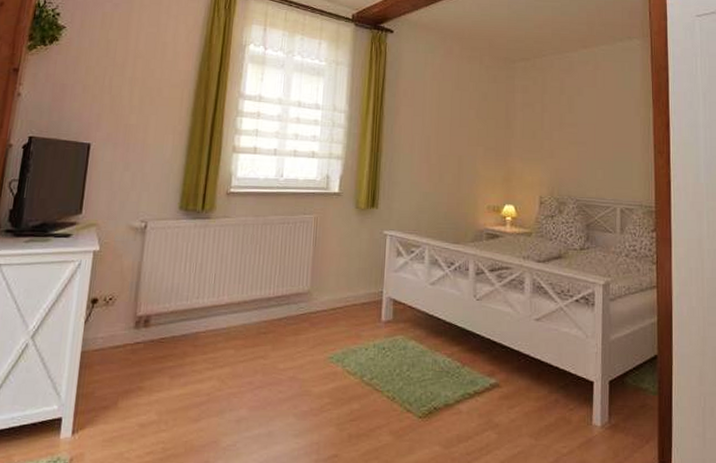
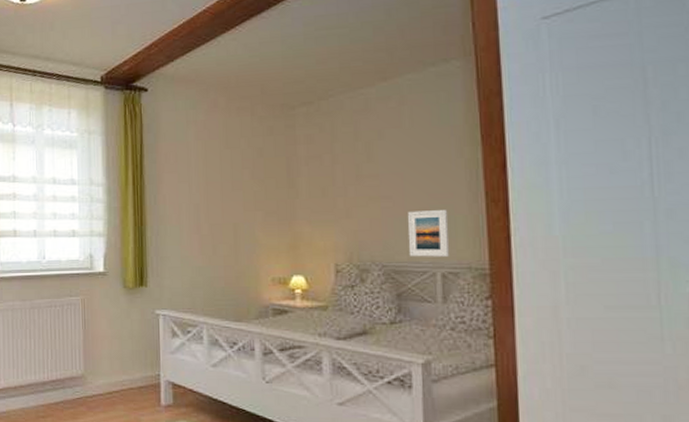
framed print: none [597,156,627,195] -> present [407,210,450,257]

